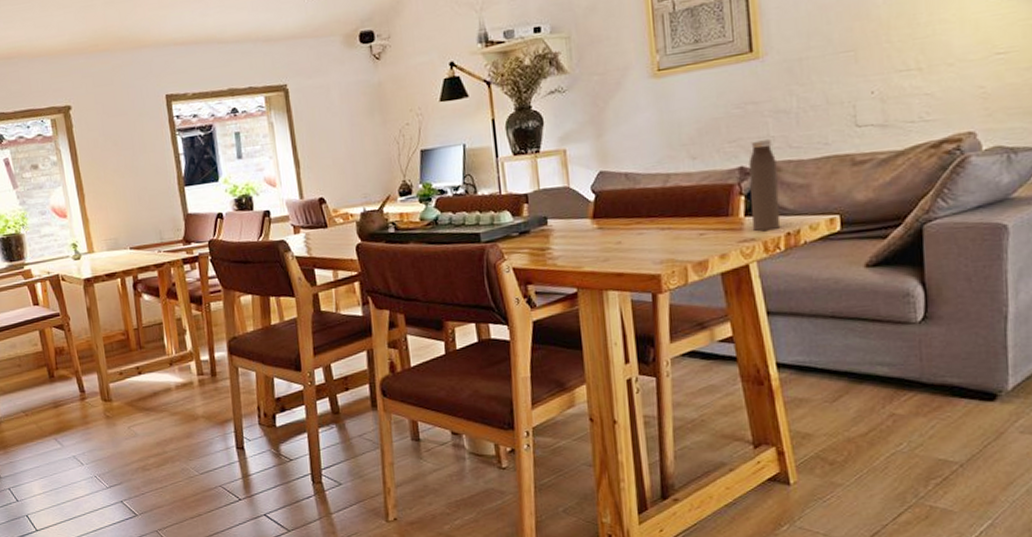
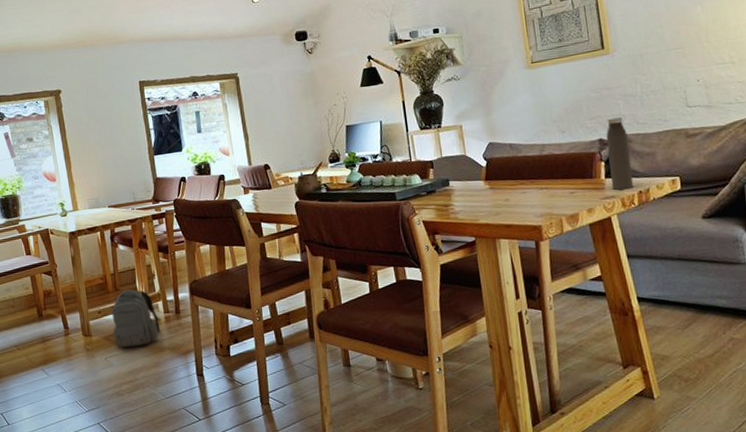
backpack: none [135,347,194,416] -> present [111,289,161,348]

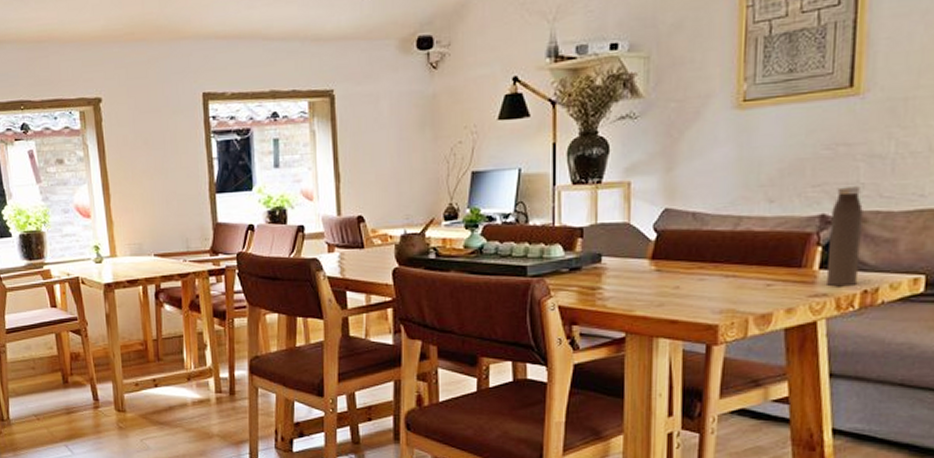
backpack: present [111,289,161,348] -> none [151,360,210,430]

